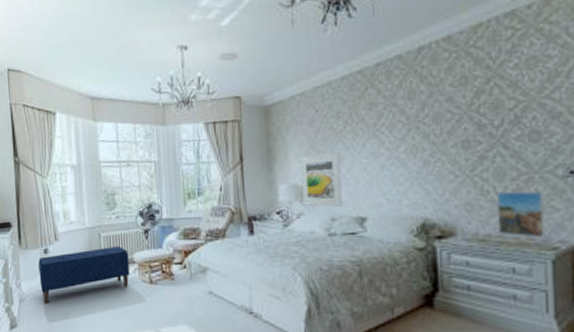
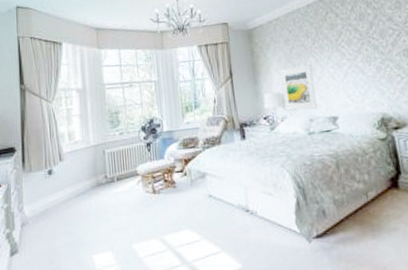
bench: present [38,245,130,304] -> none [42,160,134,226]

